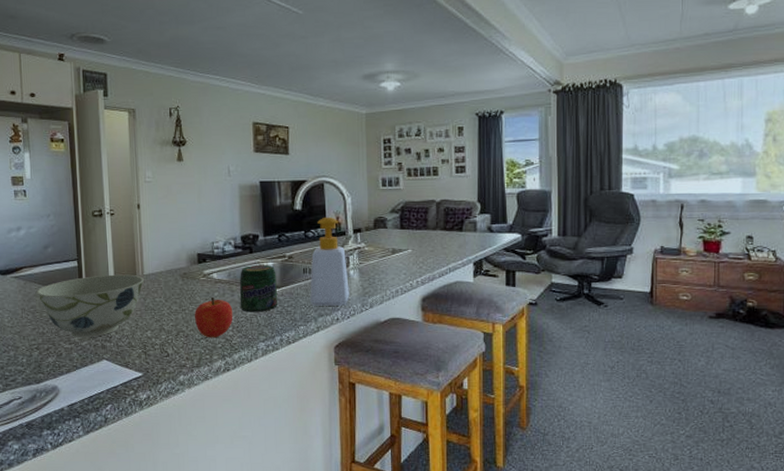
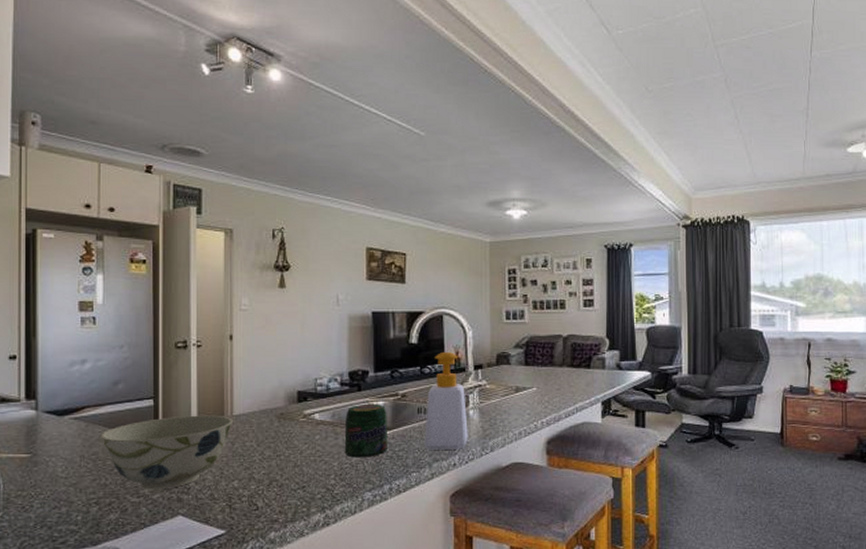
fruit: present [195,296,233,338] -> none [291,440,336,488]

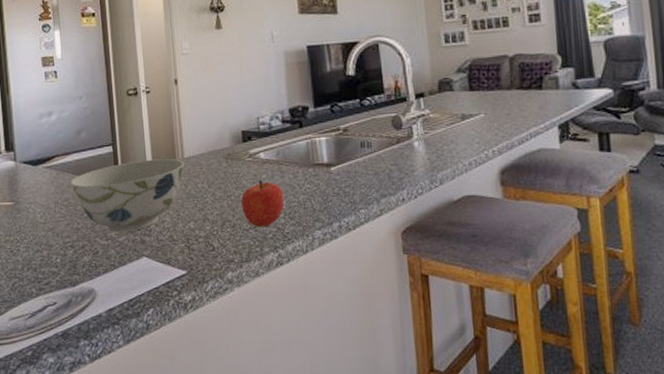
fruit: none [291,440,336,488] -> present [241,179,285,228]
jar: present [344,403,389,458] -> none [289,139,335,196]
soap bottle: present [424,351,468,450] -> none [369,81,415,185]

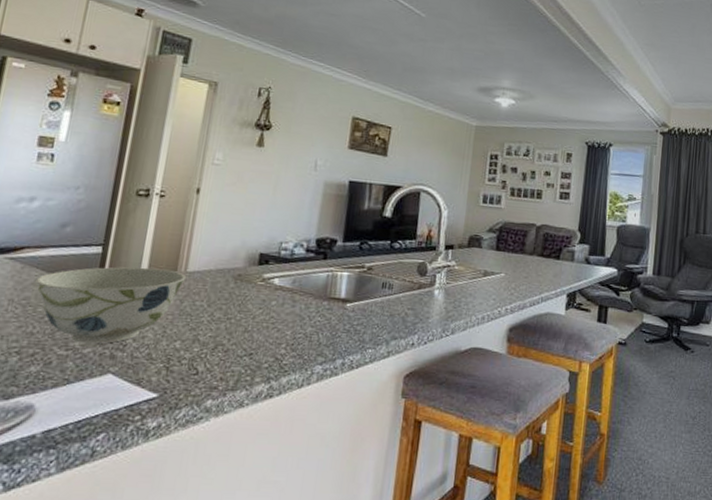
fruit: present [241,179,285,228] -> none [240,305,291,356]

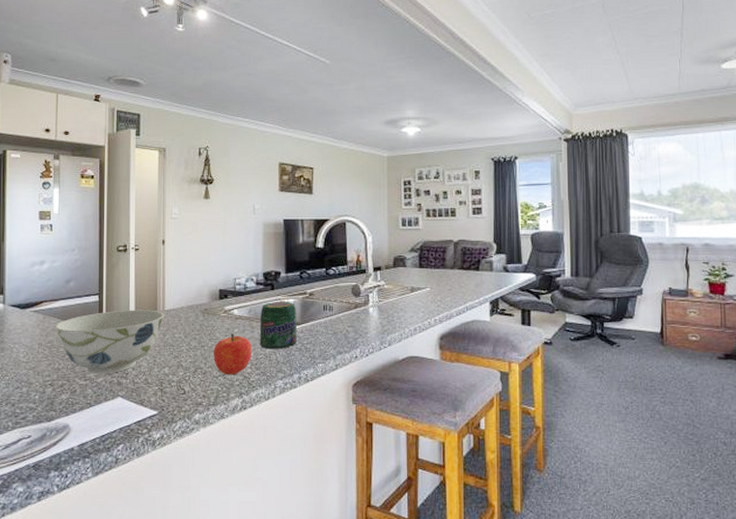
fruit: none [240,305,291,356] -> present [214,333,252,375]
jar: none [300,273,351,329] -> present [259,301,298,349]

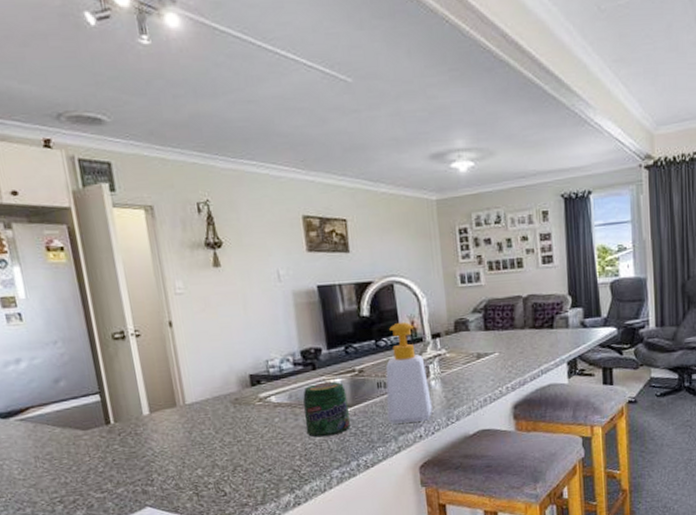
bowl: present [55,309,164,374] -> none [50,405,187,485]
fruit: present [214,333,252,375] -> none [253,423,300,471]
soap bottle: none [329,255,368,343] -> present [385,321,432,424]

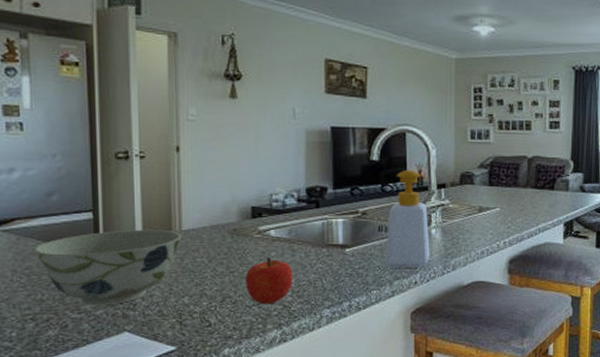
bowl: none [50,405,187,485] -> present [34,229,181,306]
fruit: none [253,423,300,471] -> present [246,257,293,305]
jar: present [303,381,351,438] -> none [302,220,348,275]

